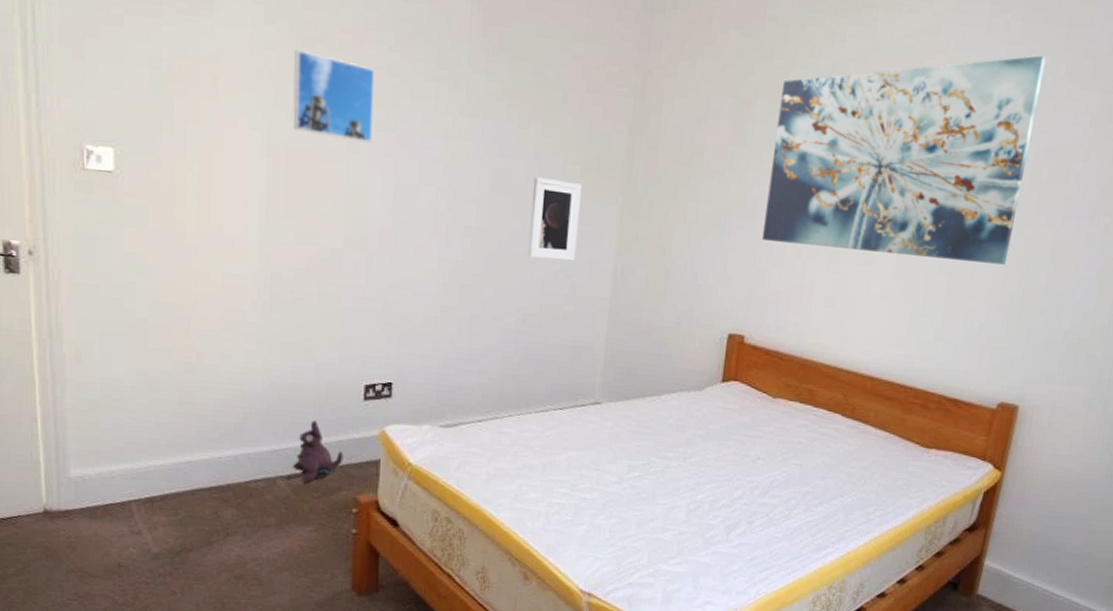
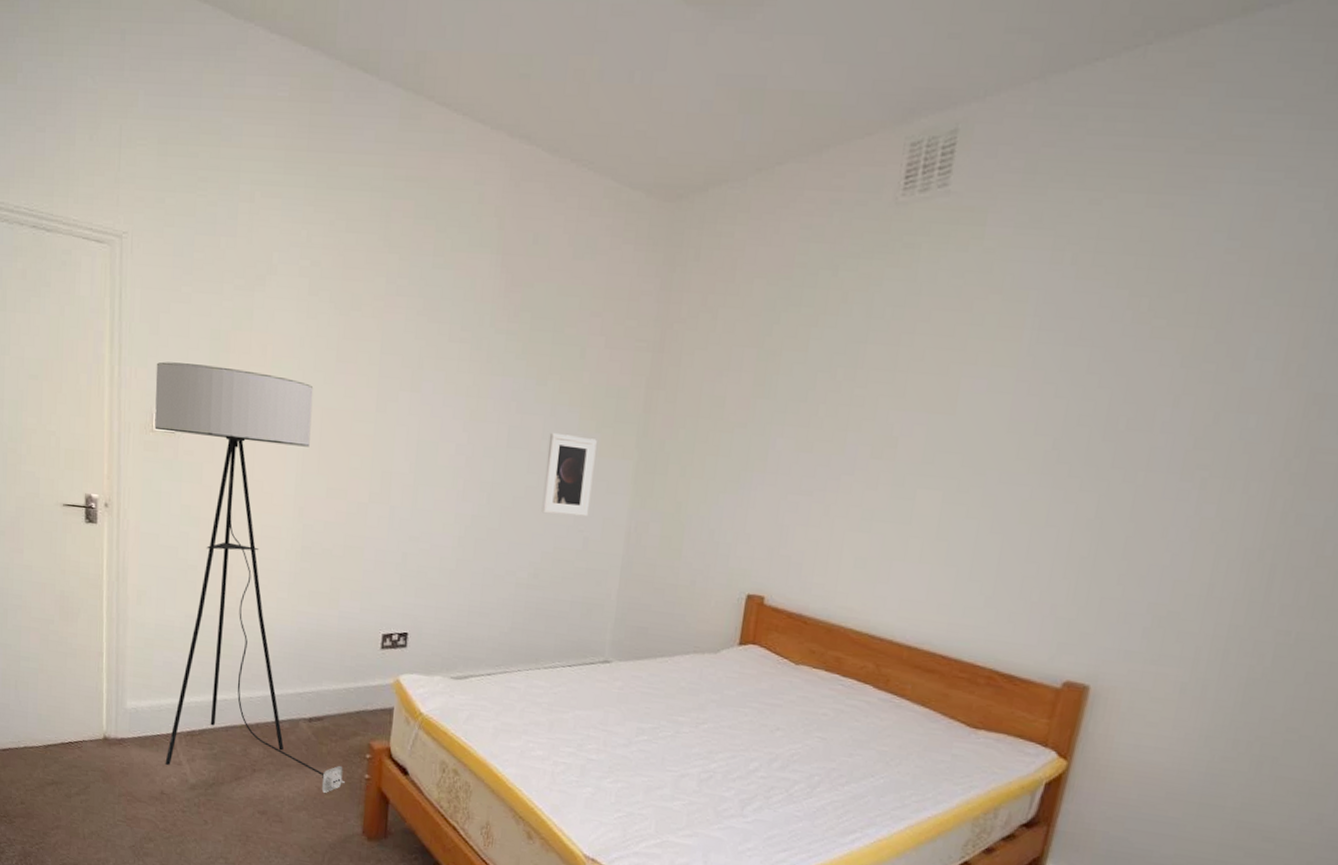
floor lamp: none [84,91,330,551] -> present [154,361,345,793]
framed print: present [293,49,375,143] -> none [329,317,404,403]
plush toy: present [293,420,344,483] -> none [314,666,360,726]
wall art: present [762,55,1046,265] -> none [786,290,1123,525]

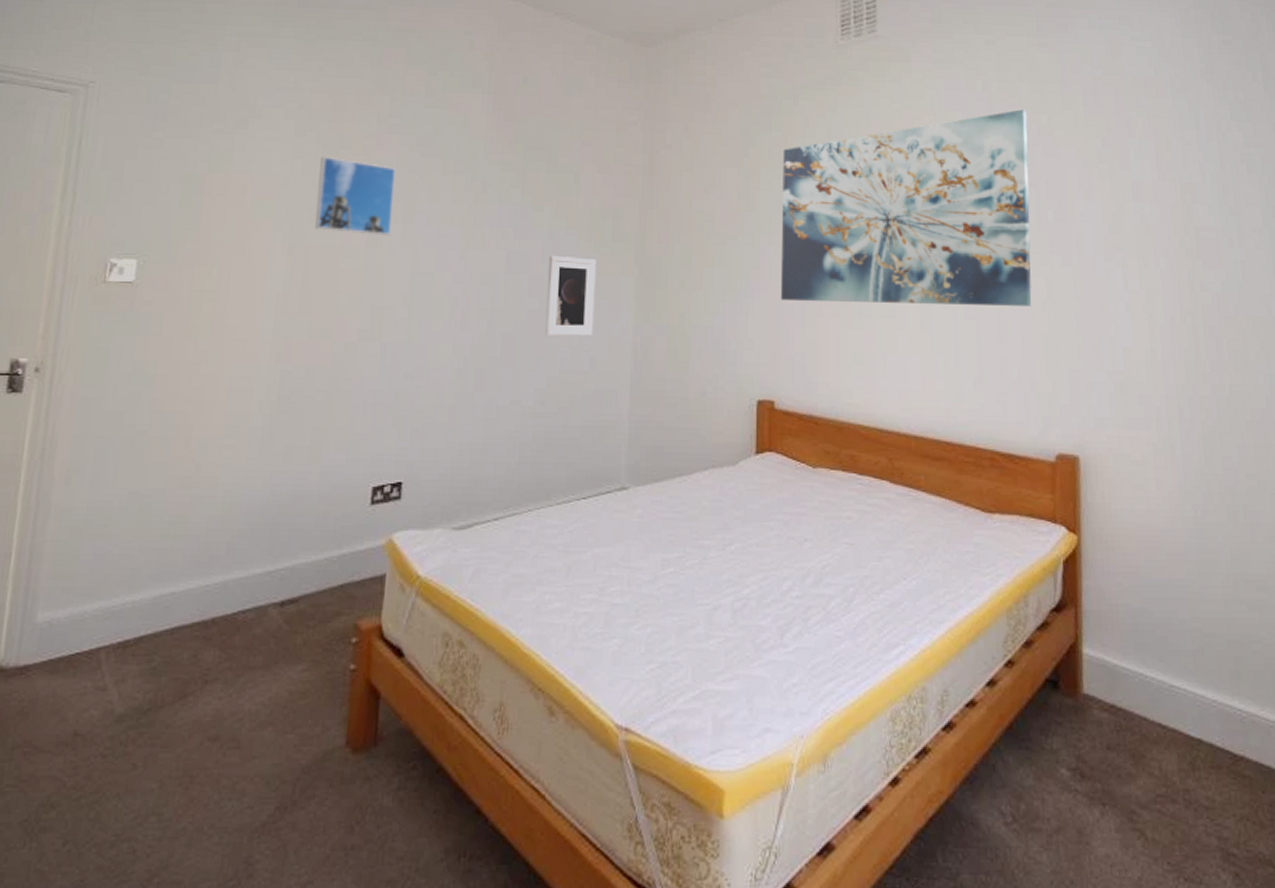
floor lamp: present [154,361,345,793] -> none [83,208,324,697]
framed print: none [329,317,404,403] -> present [315,156,396,236]
wall art: none [786,290,1123,525] -> present [781,109,1032,306]

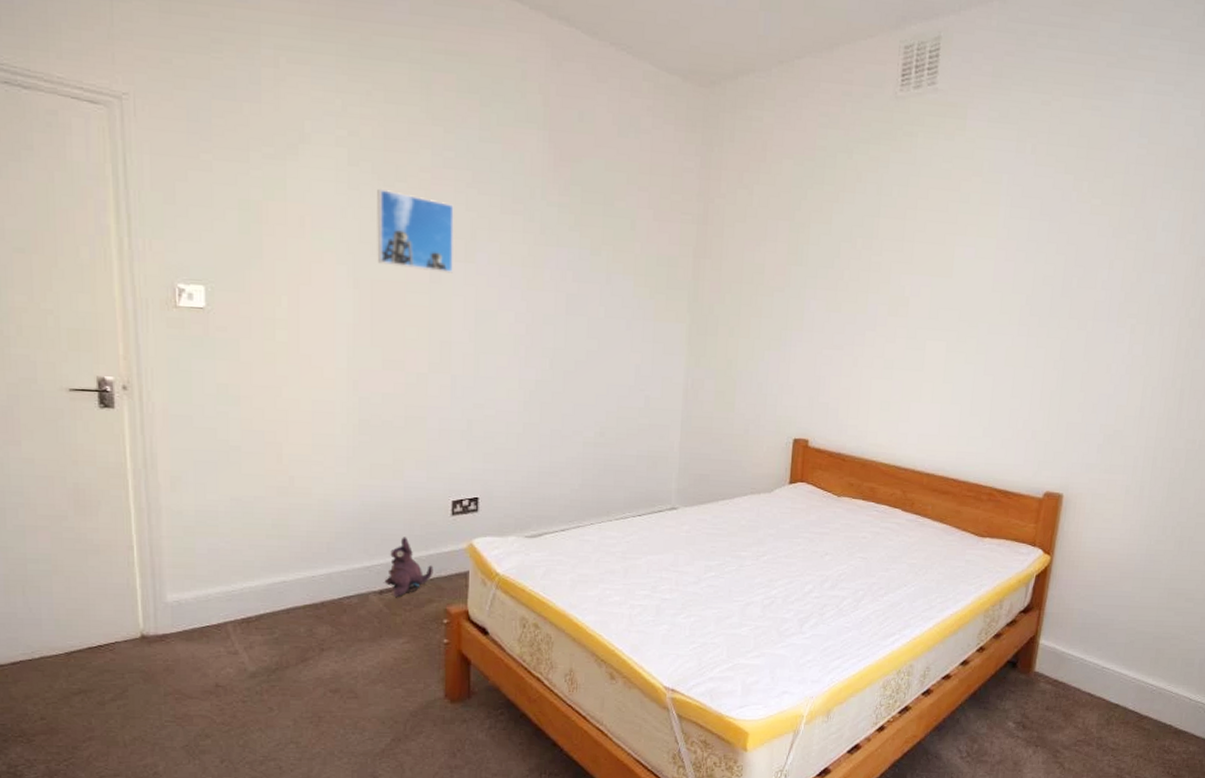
plush toy: none [287,533,345,609] -> present [384,537,433,597]
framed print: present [545,255,596,337] -> none [603,299,652,377]
wall art: present [781,109,1032,306] -> none [821,175,1070,365]

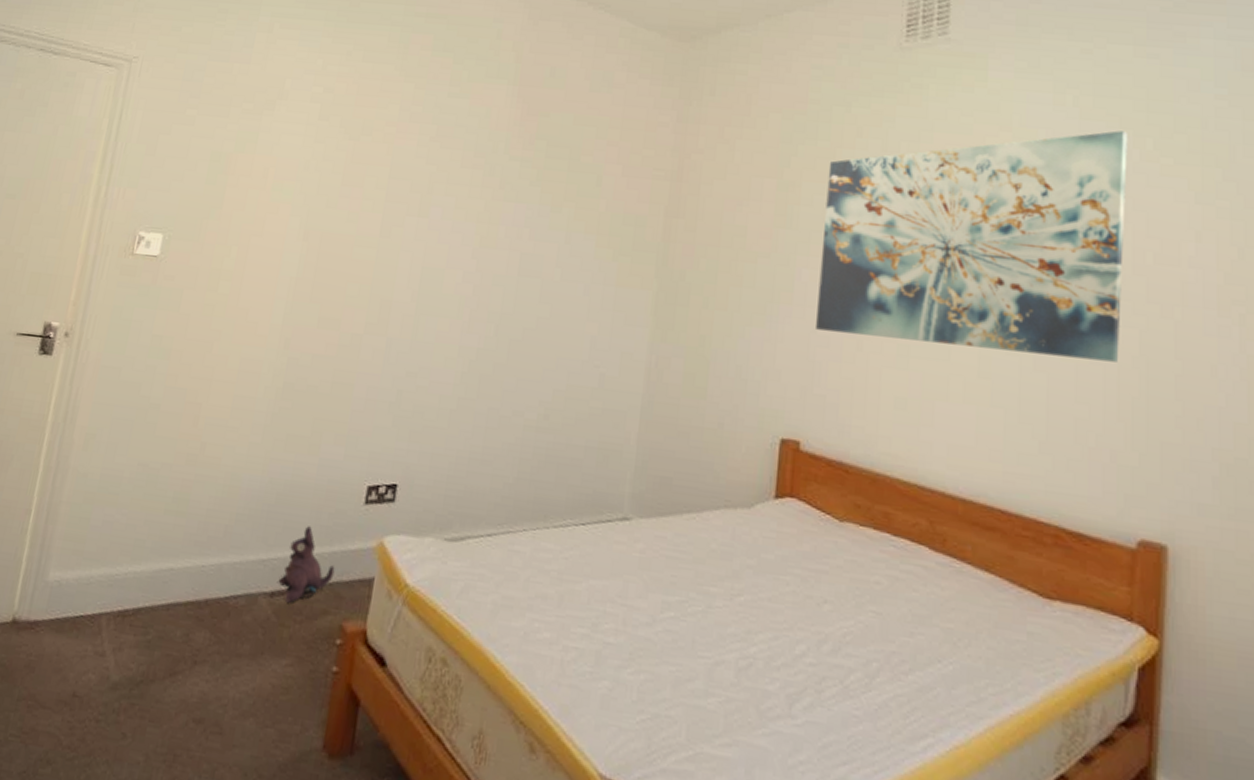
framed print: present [377,188,454,273] -> none [331,142,415,228]
wall art: none [821,175,1070,365] -> present [816,130,1128,362]

